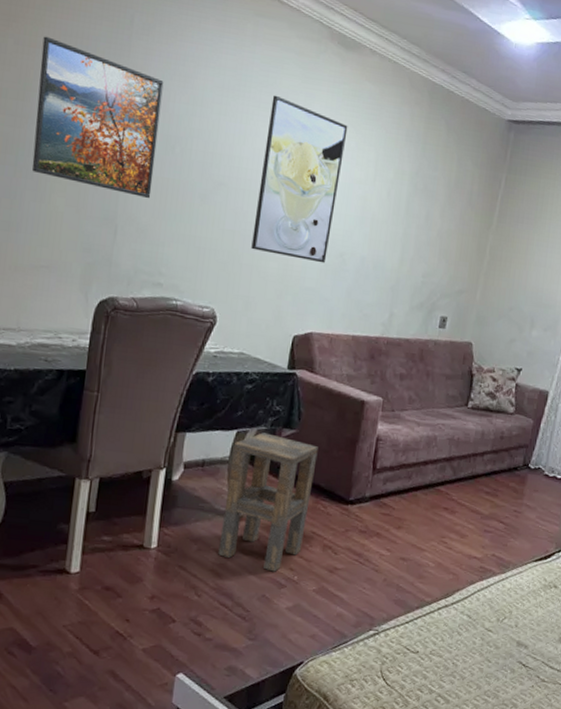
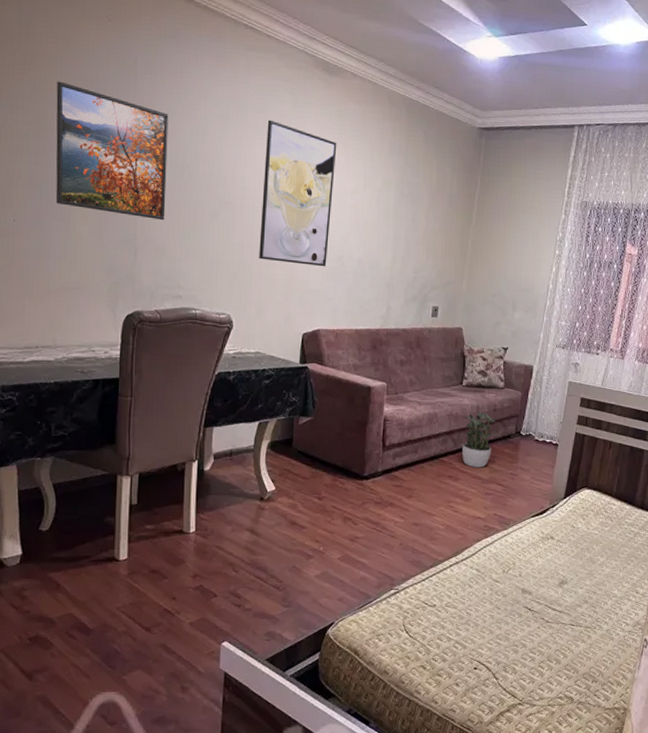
side table: present [218,432,319,572] -> none [250,422,333,545]
potted plant: none [461,437,502,501] -> present [462,411,496,467]

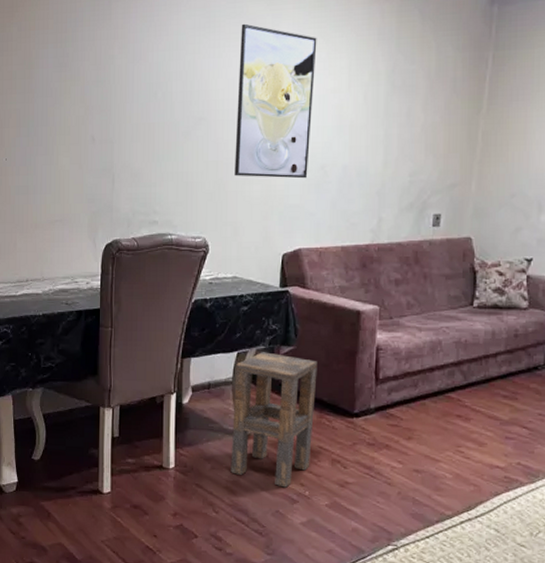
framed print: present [55,81,169,220] -> none [40,18,142,145]
side table: none [250,422,333,545] -> present [230,352,318,488]
potted plant: present [462,411,496,467] -> none [474,337,518,406]

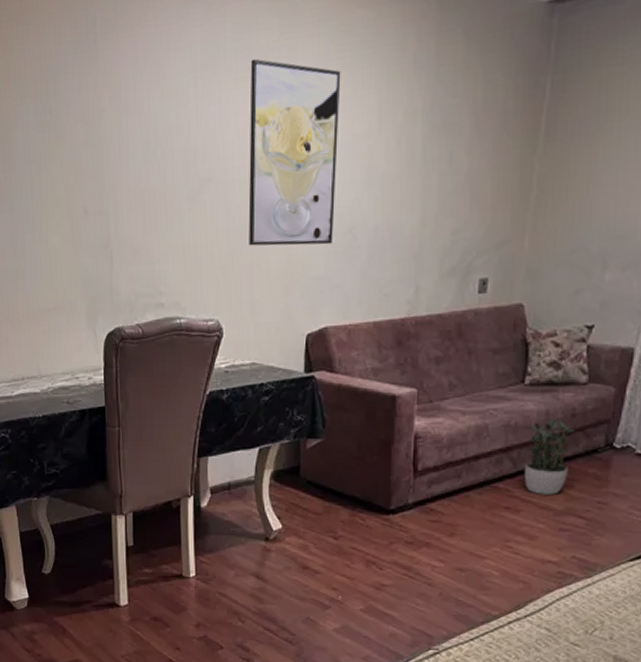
side table: present [230,352,318,488] -> none [256,446,349,593]
potted plant: none [474,337,518,406] -> present [525,418,575,495]

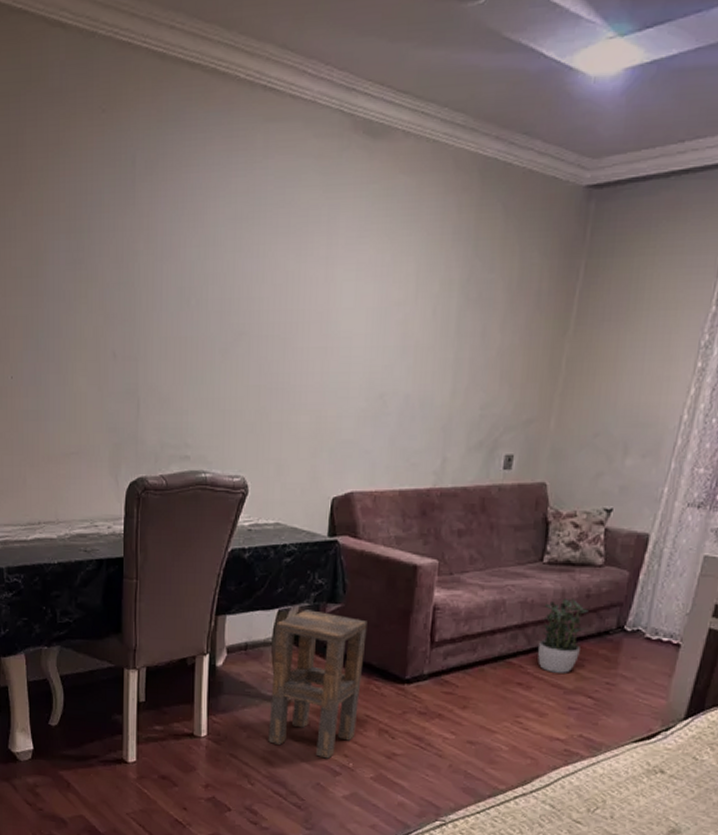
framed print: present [248,58,341,246] -> none [279,215,381,409]
side table: none [256,446,349,593] -> present [268,610,367,759]

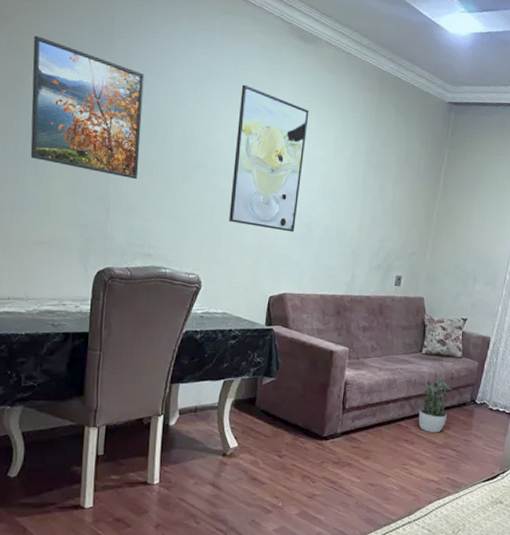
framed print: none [49,200,172,363] -> present [30,35,144,179]
side table: present [268,610,367,759] -> none [212,381,295,500]
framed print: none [279,215,381,409] -> present [229,84,309,233]

